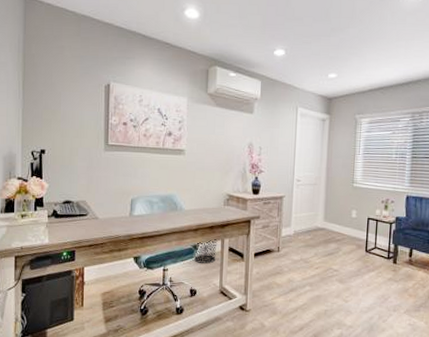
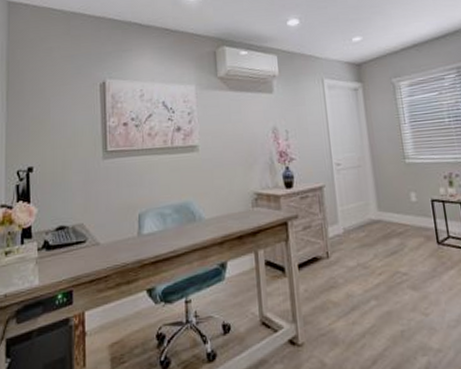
waste bin: present [194,239,218,264] -> none [223,252,250,287]

